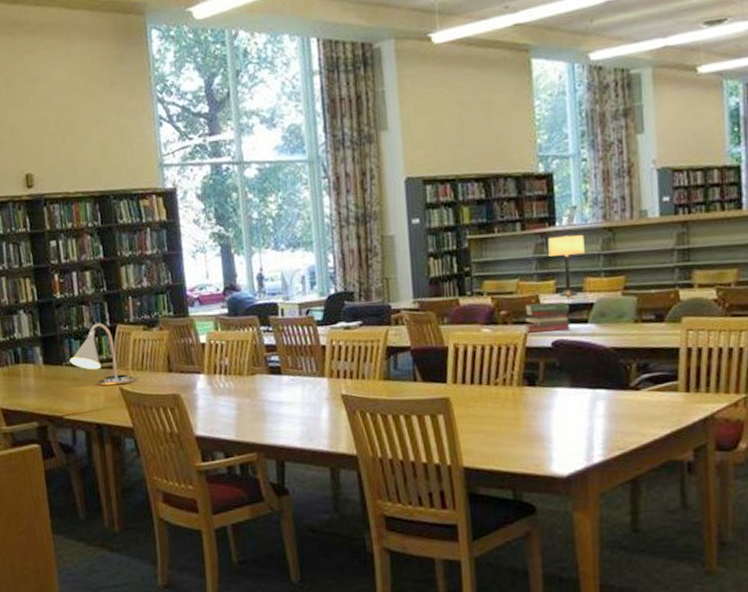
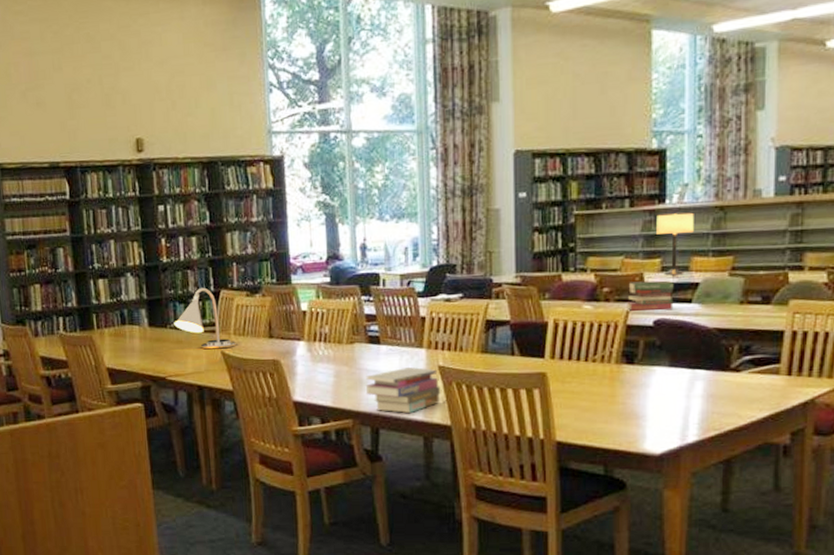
books: none [269,397,345,445] -> present [366,367,441,414]

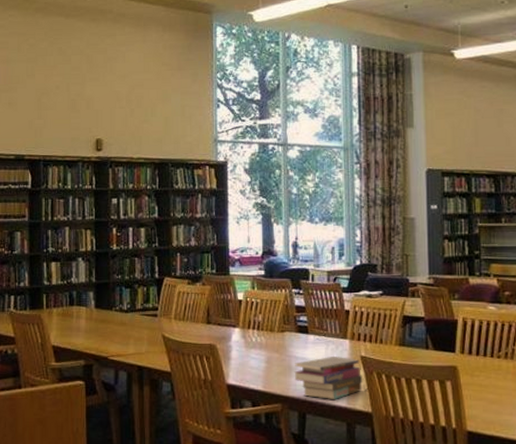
table lamp: present [174,287,236,350] -> none [119,274,176,332]

